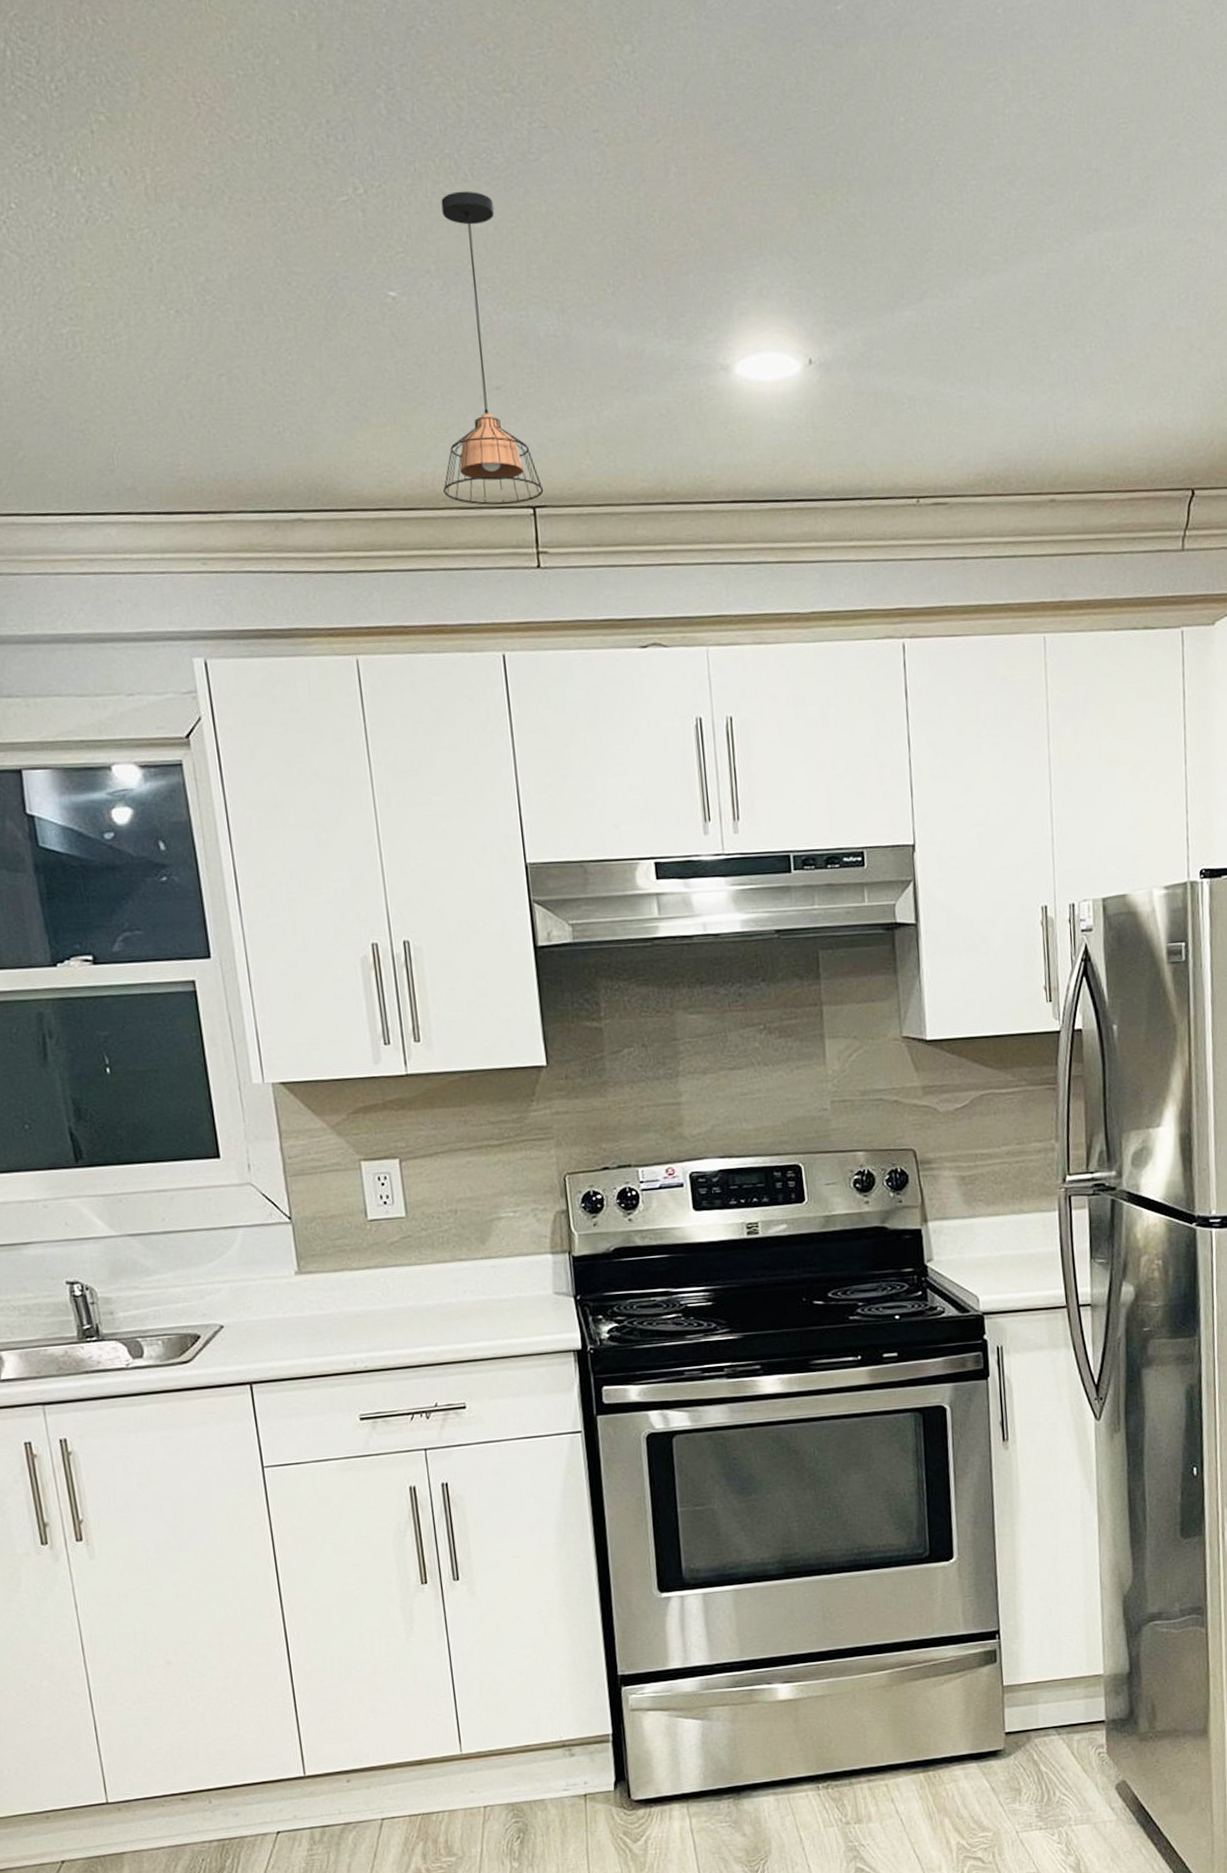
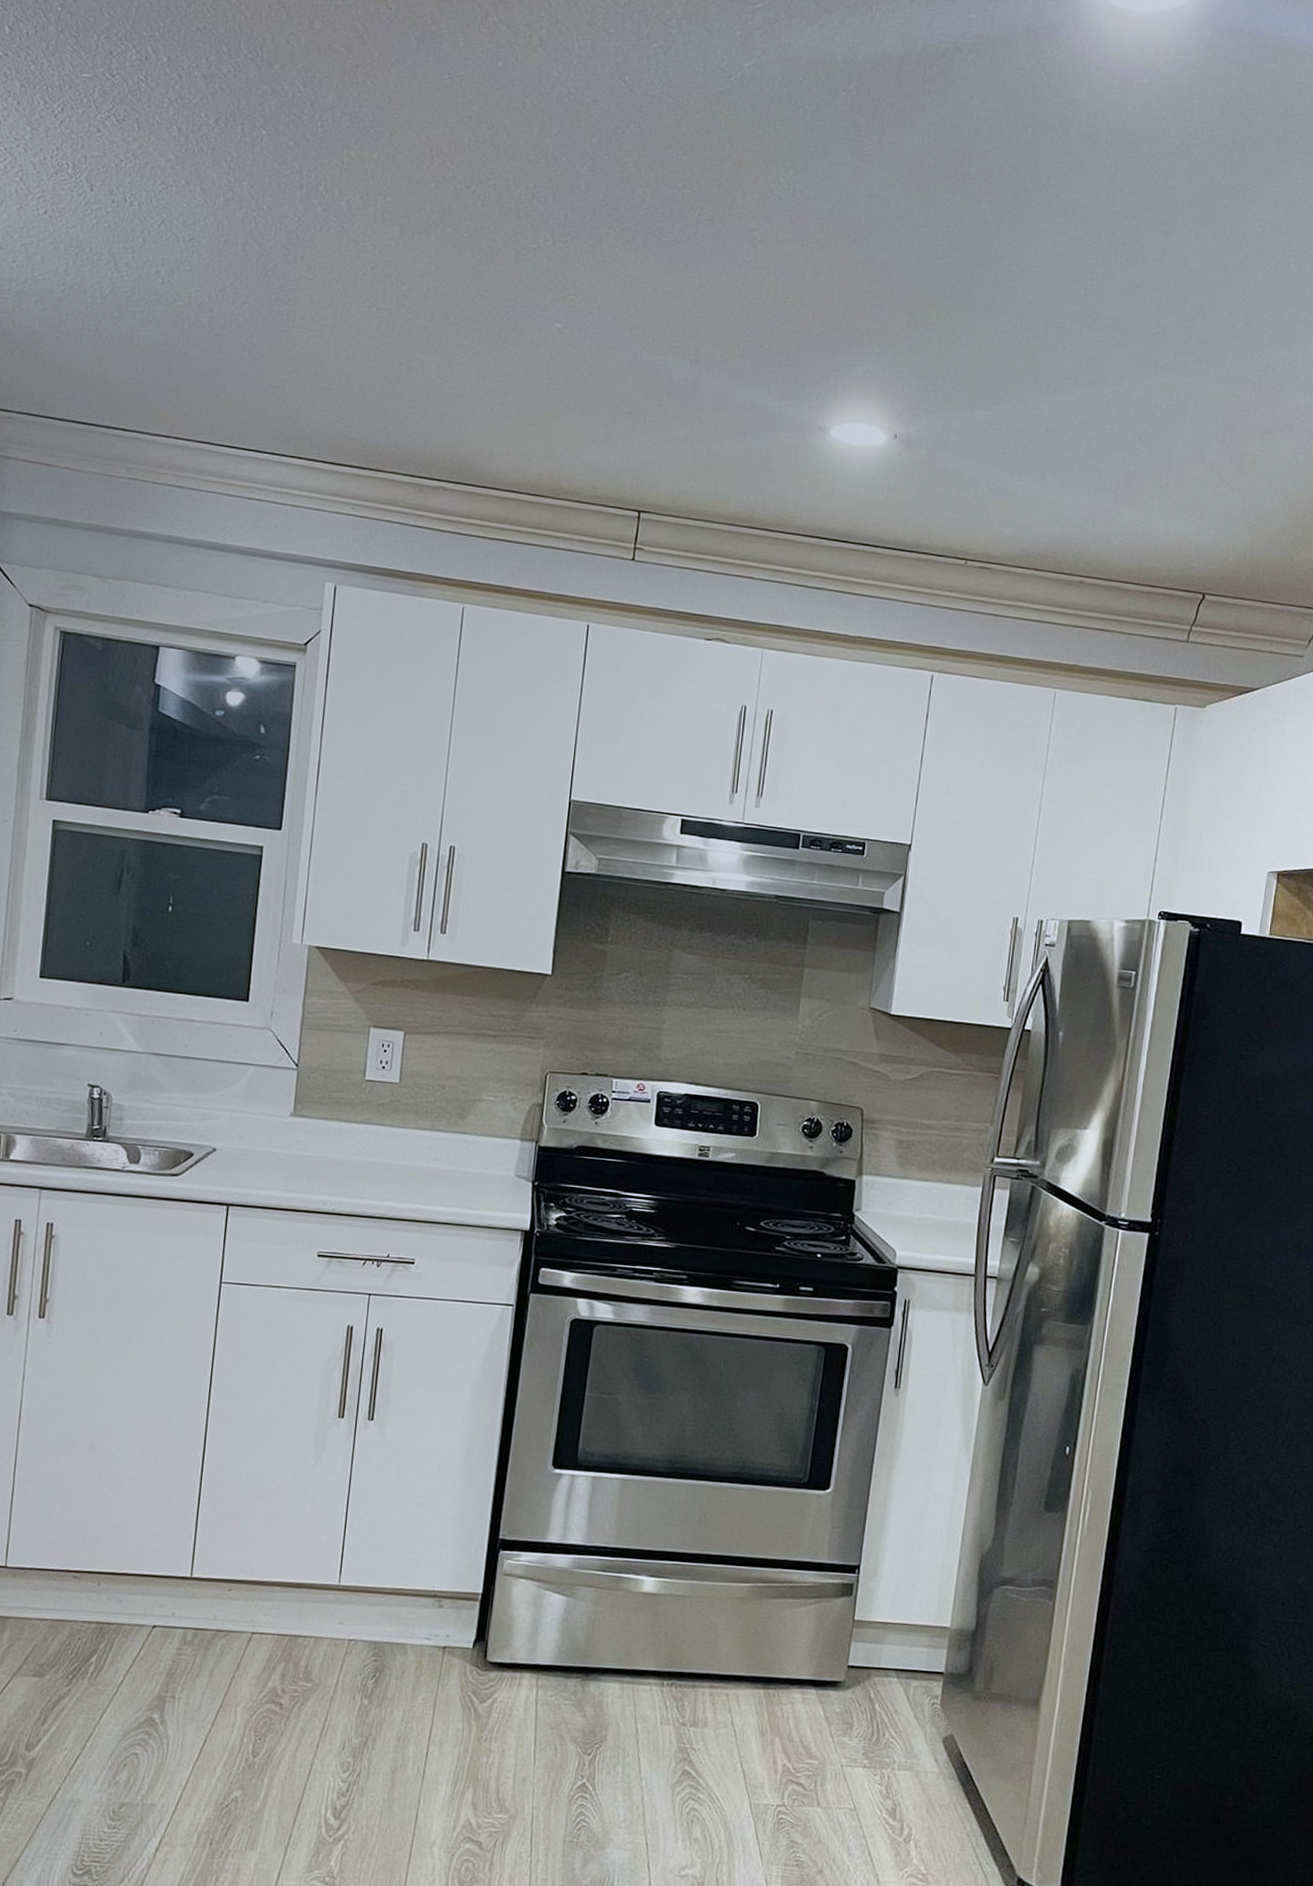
pendant light: present [441,190,544,506] -> none [566,256,657,506]

